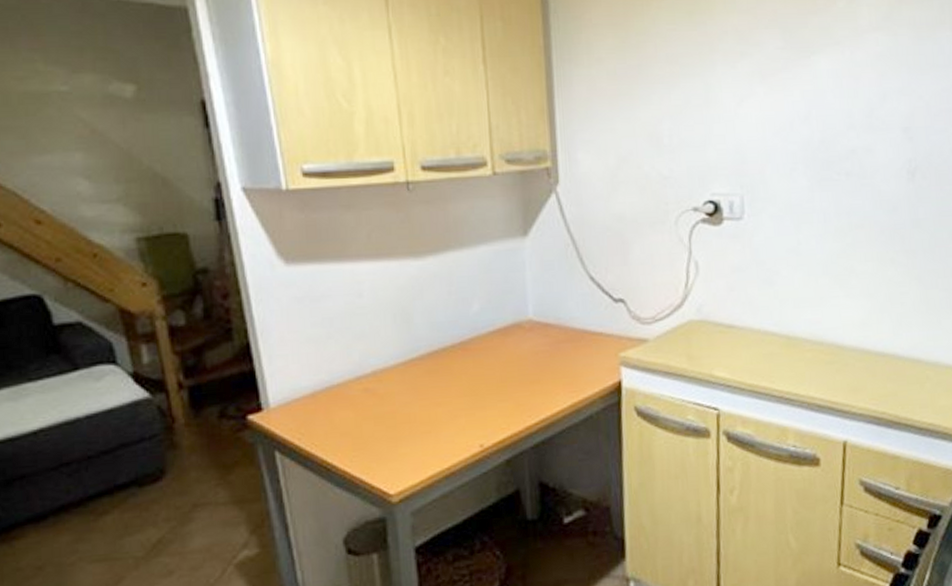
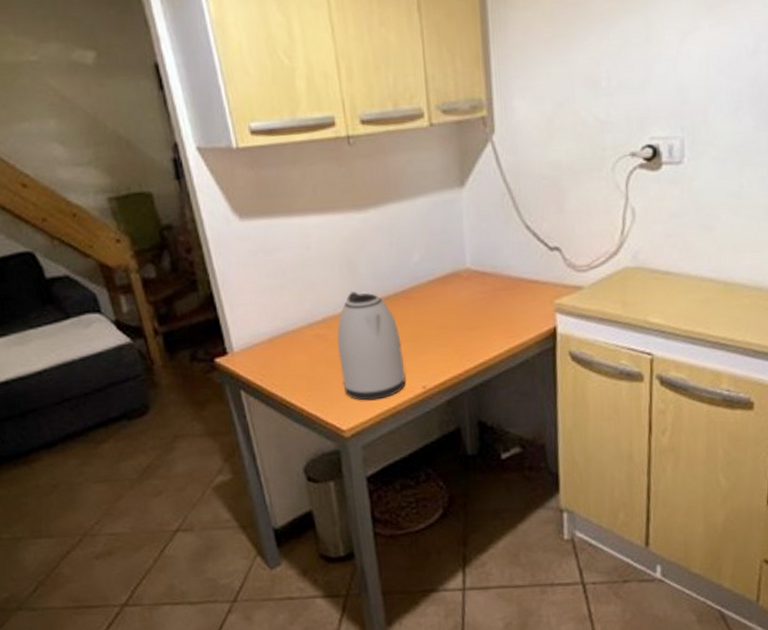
kettle: none [387,343,462,461] -> present [337,292,406,401]

